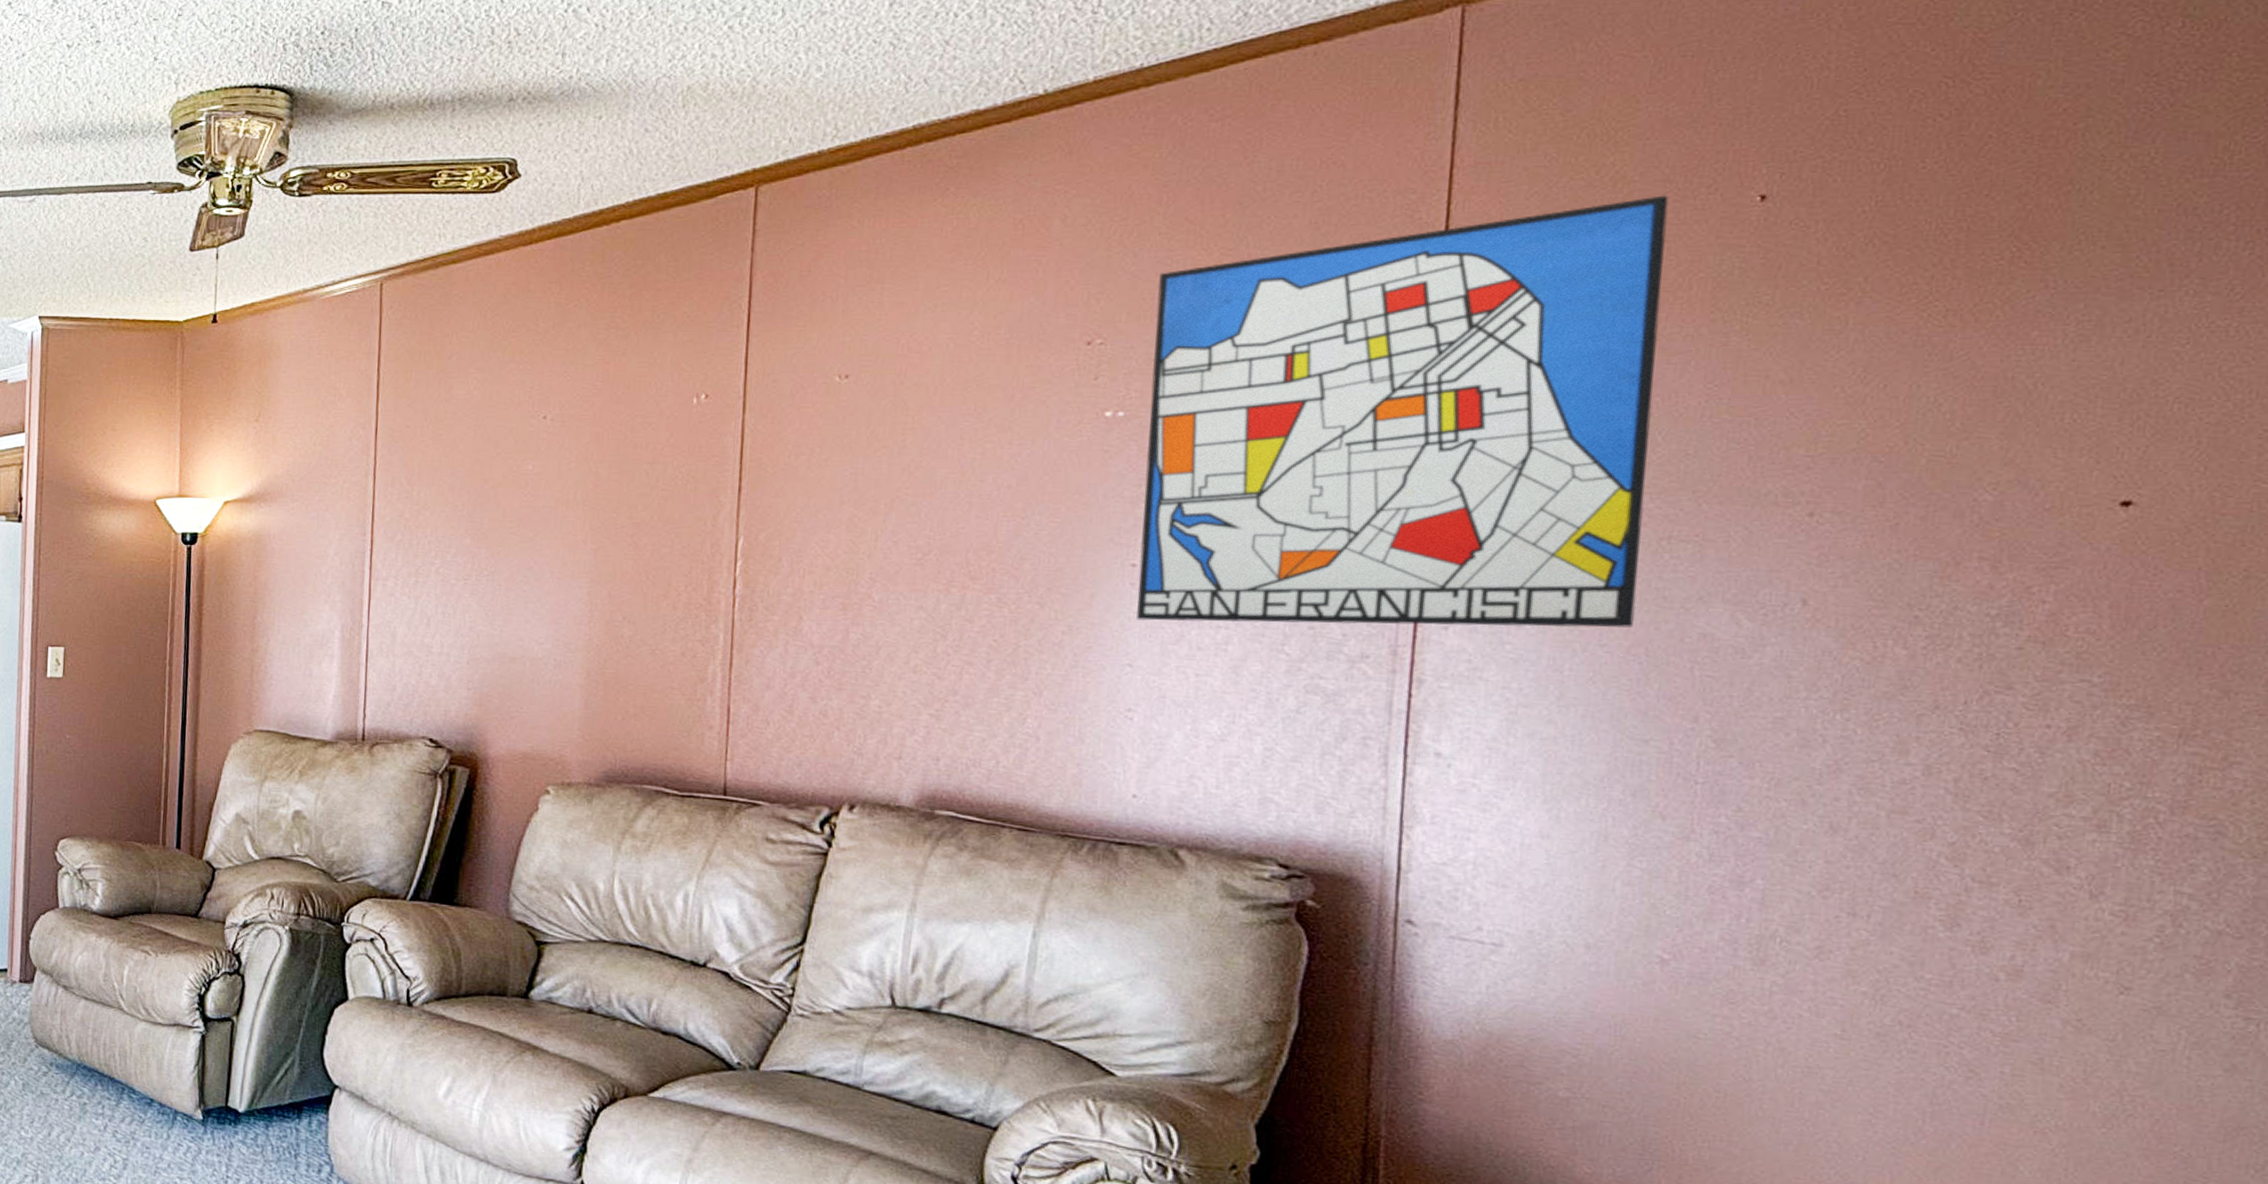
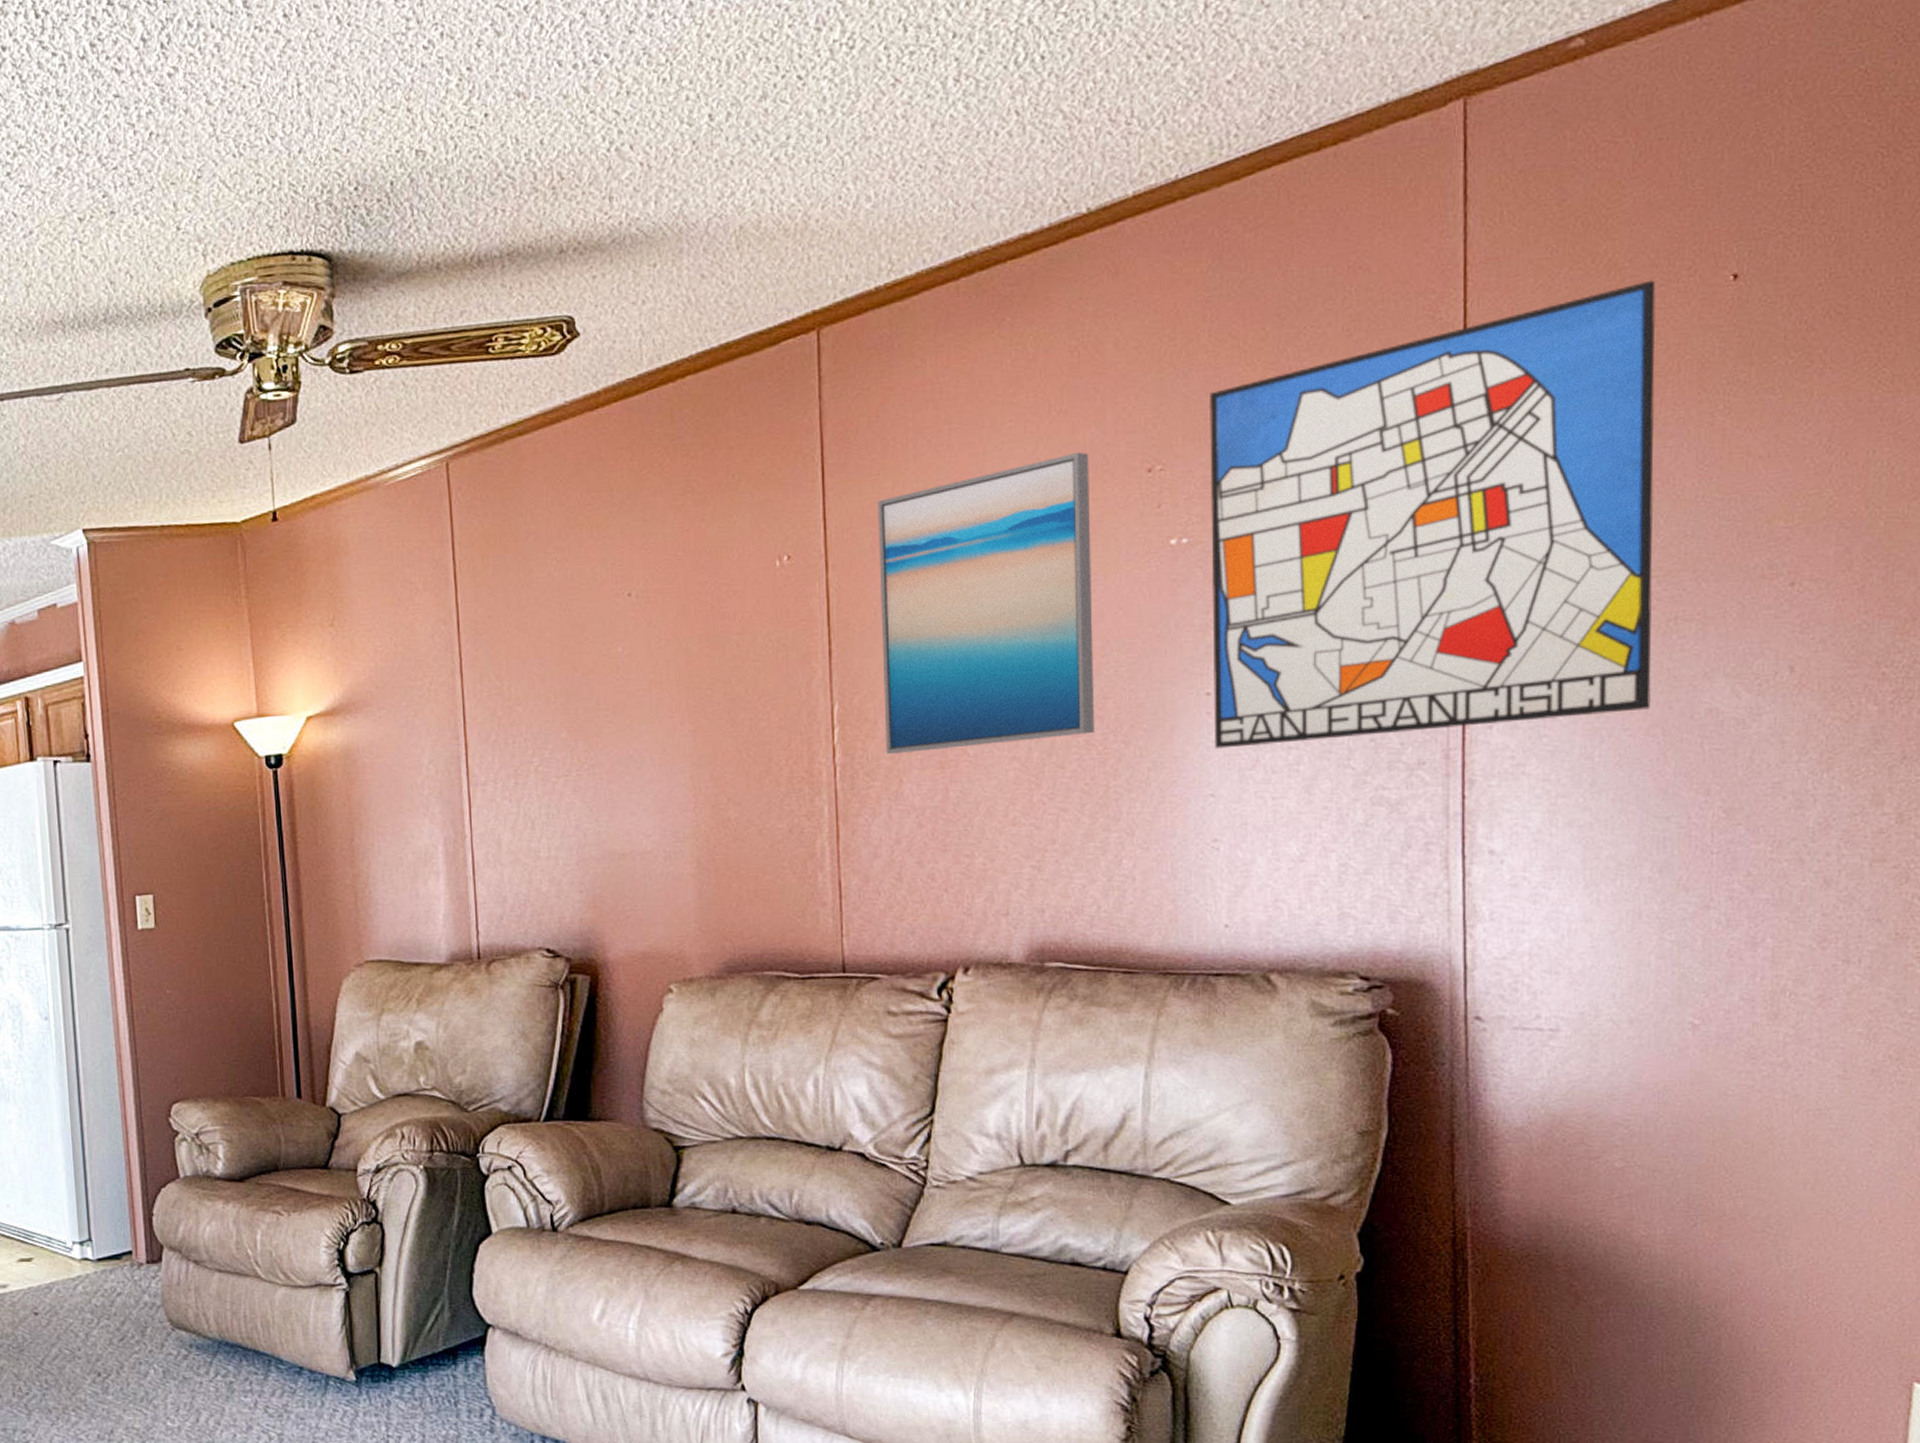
wall art: none [788,320,1026,592] -> present [878,452,1095,755]

